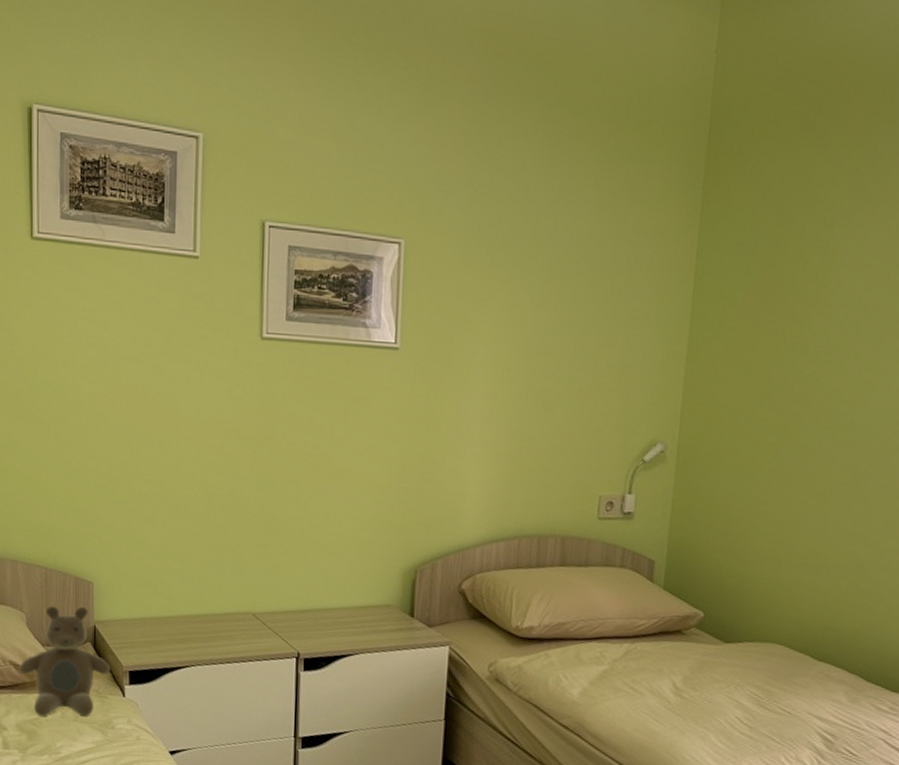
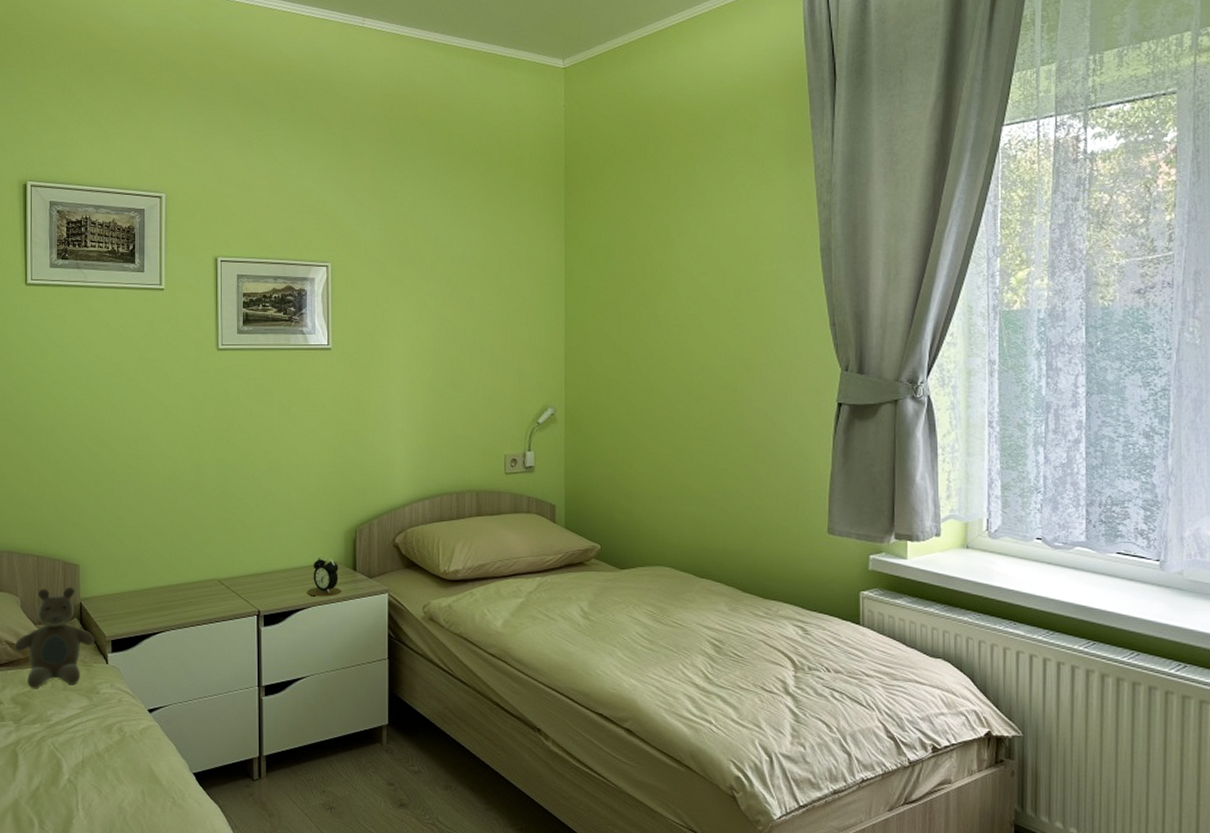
alarm clock: none [355,597,395,645] -> present [307,557,341,597]

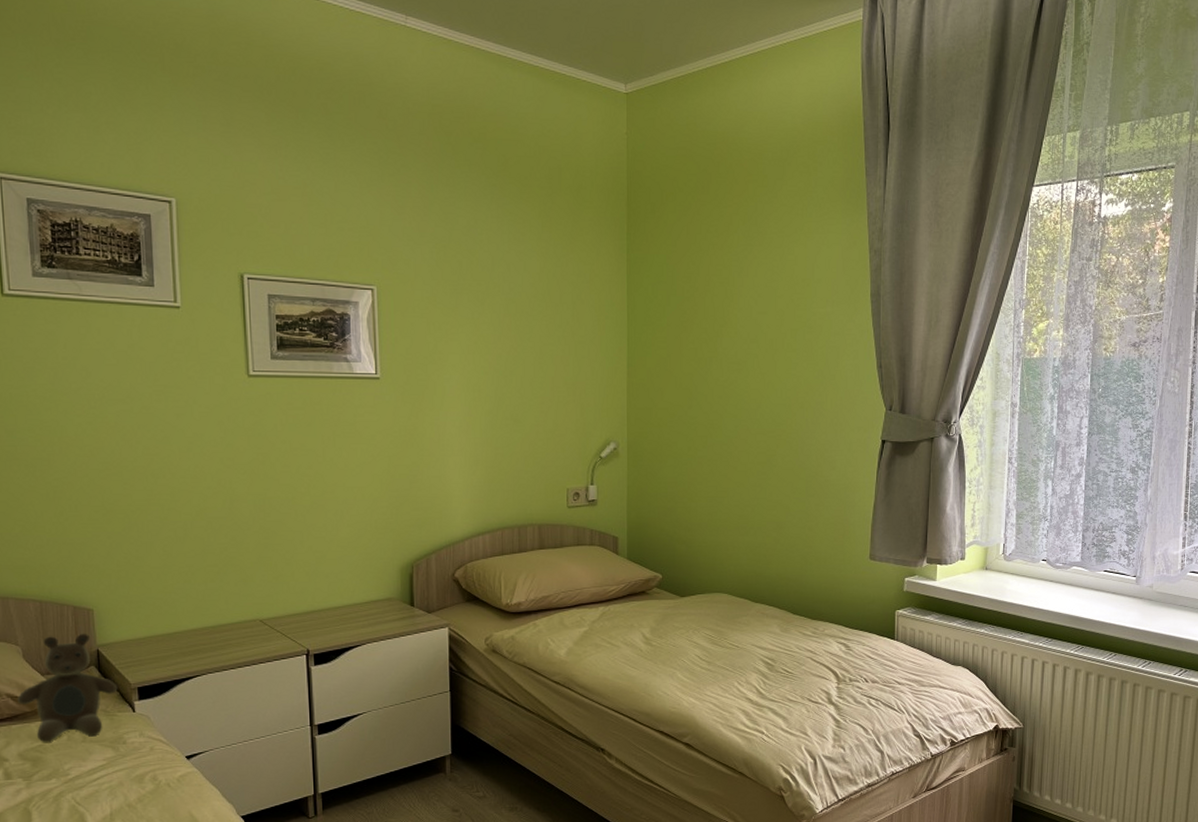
alarm clock: present [307,557,341,597] -> none [361,593,398,634]

